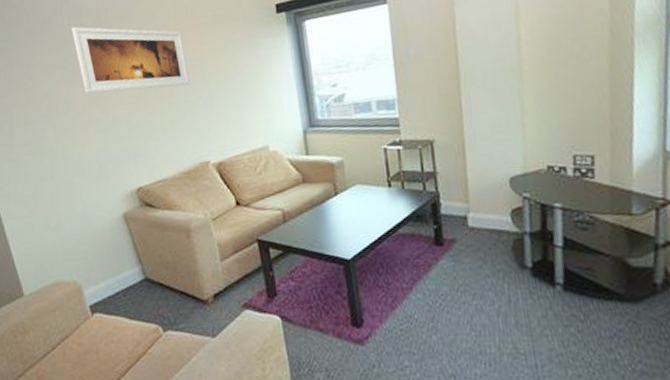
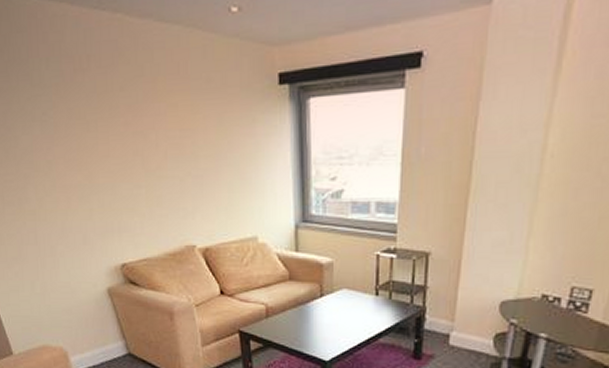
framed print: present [71,26,190,93] -> none [50,73,179,159]

